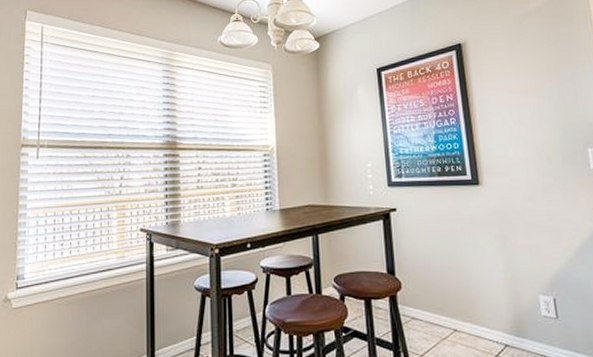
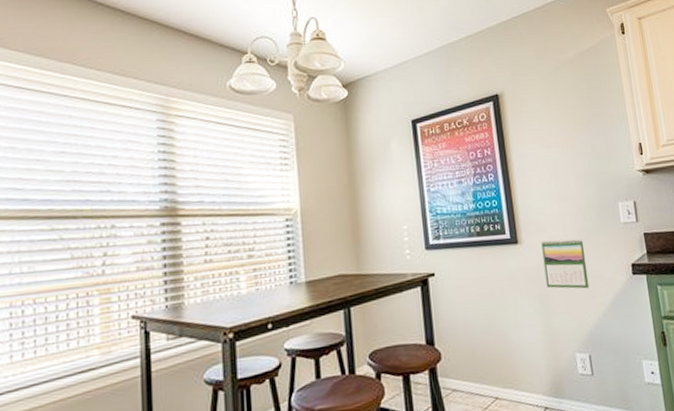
calendar: none [503,182,555,233] -> present [541,239,590,289]

